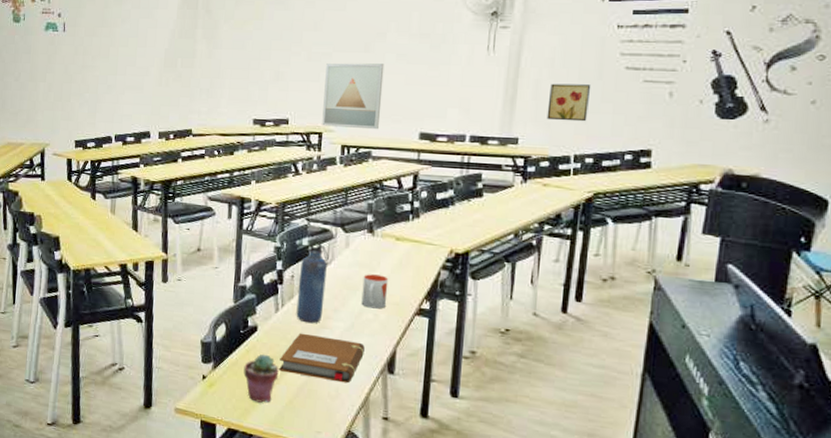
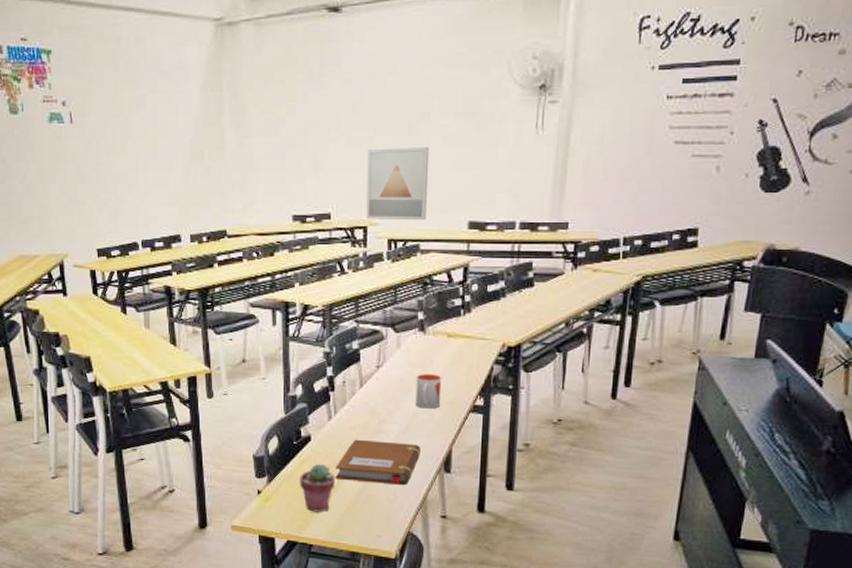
water bottle: present [296,239,329,324] -> none [350,342,380,429]
wall art: present [546,83,591,122] -> none [596,162,641,202]

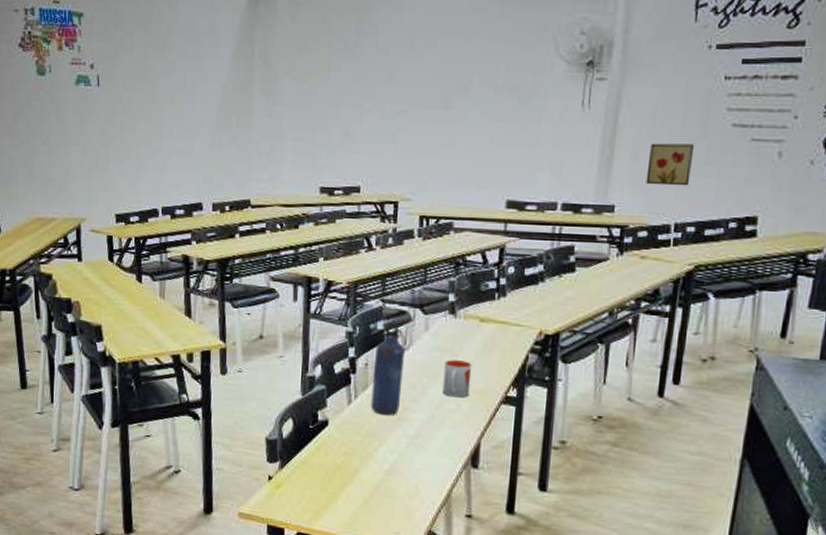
potted succulent: present [299,463,335,512] -> none [313,450,353,504]
notebook: present [335,439,420,486] -> none [353,426,446,480]
water bottle: none [350,342,380,429] -> present [371,323,407,416]
wall art: present [366,147,430,221] -> none [397,121,468,198]
wall art: none [596,162,641,202] -> present [646,143,695,186]

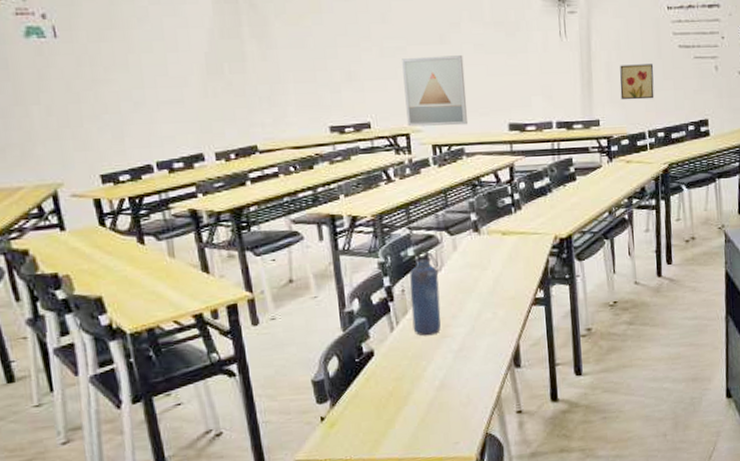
wall art: none [397,121,468,198] -> present [402,55,469,127]
mug: present [442,360,472,398] -> none [476,272,503,308]

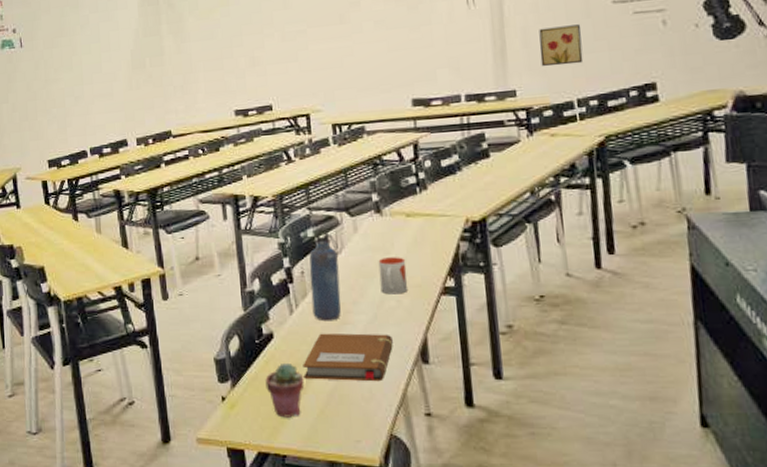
potted succulent: none [366,378,406,430] -> present [265,362,305,418]
wall art: present [402,55,469,127] -> none [302,33,369,107]
notebook: none [404,343,489,392] -> present [303,333,393,382]
mug: none [476,272,503,308] -> present [378,257,408,295]

